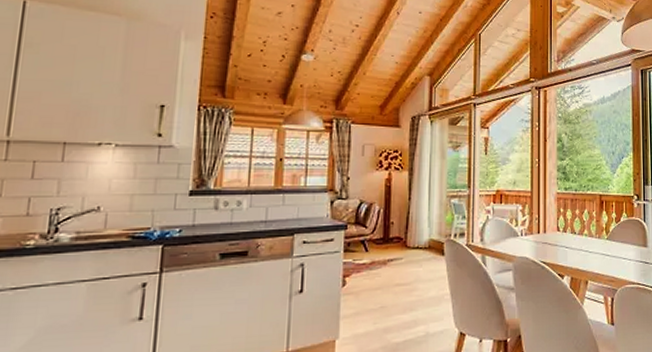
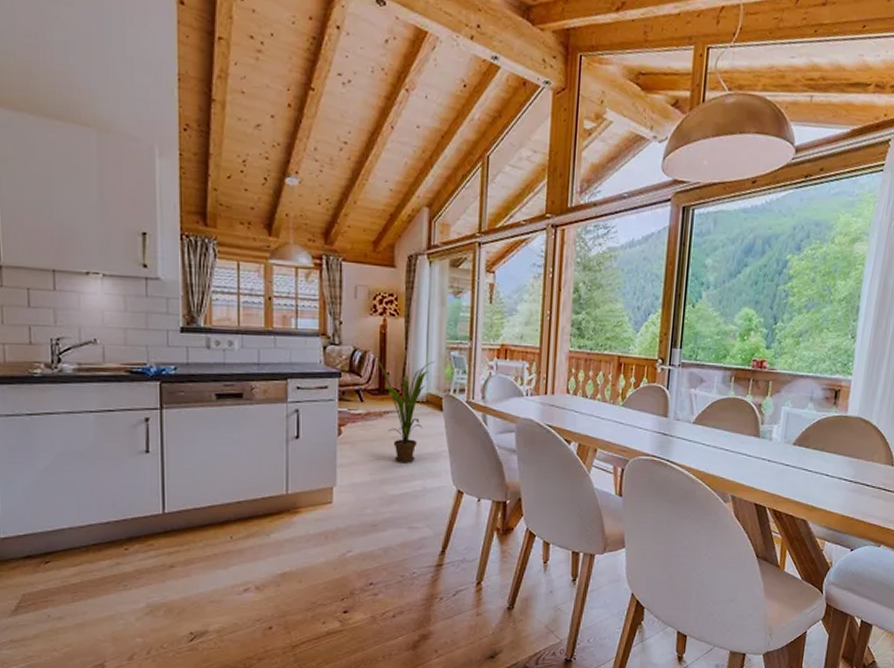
house plant: none [381,208,437,310] -> present [376,358,435,463]

